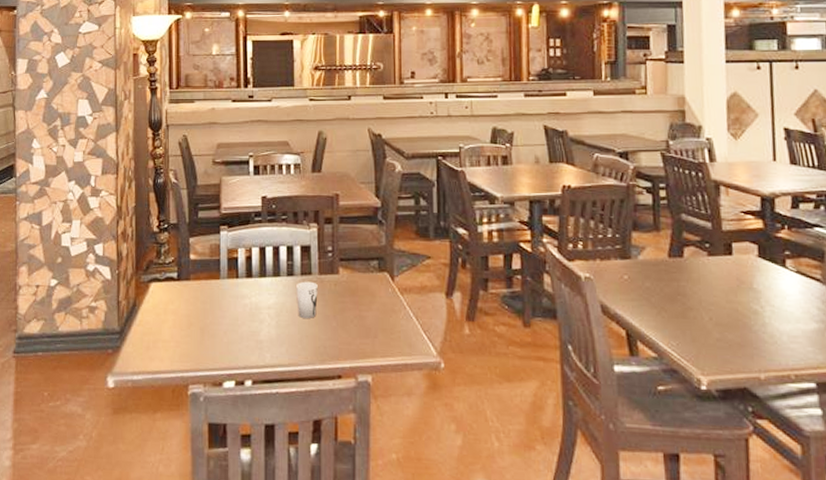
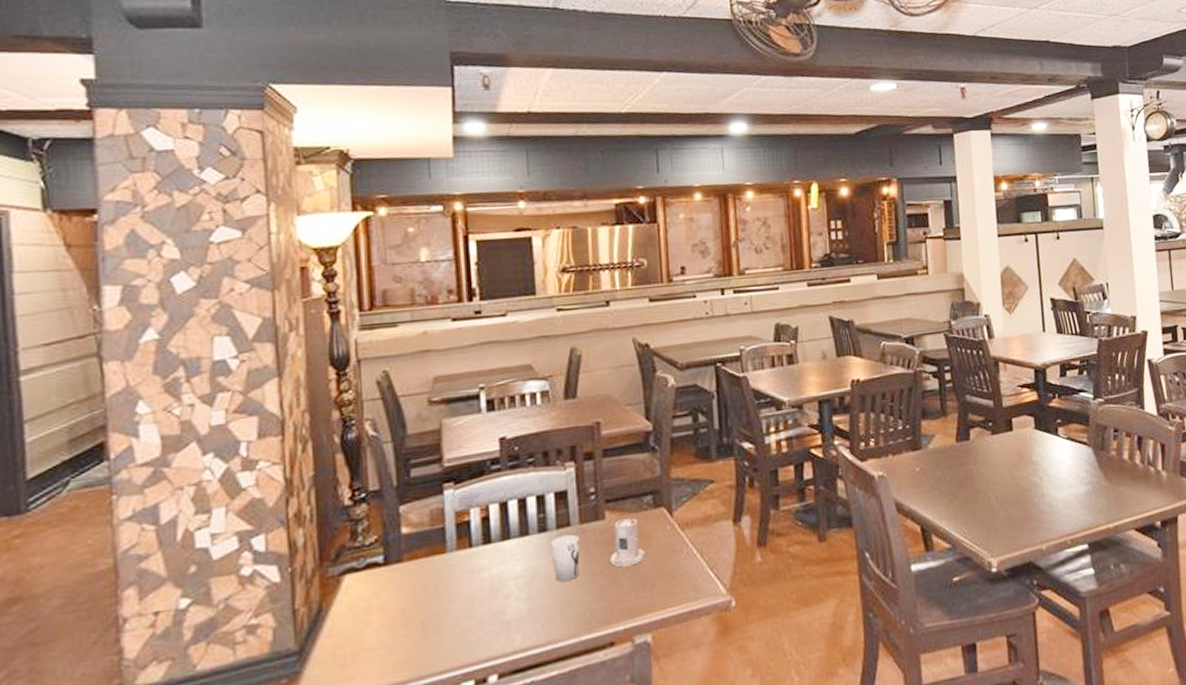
candle: none [341,275,369,316] -> present [609,516,645,568]

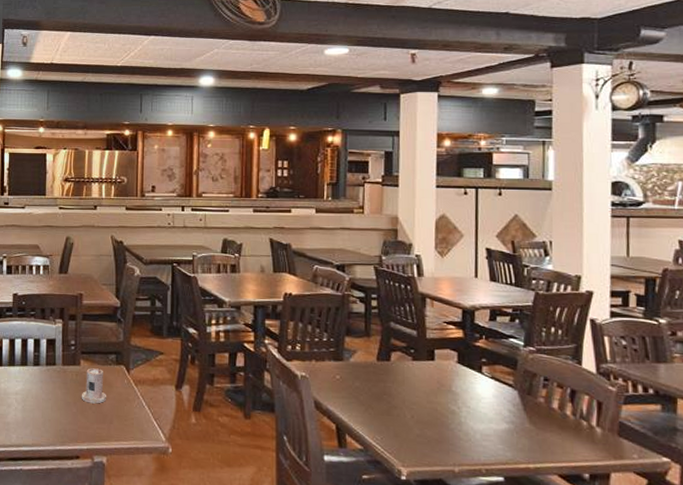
cup: present [551,534,580,582] -> none [41,371,61,405]

